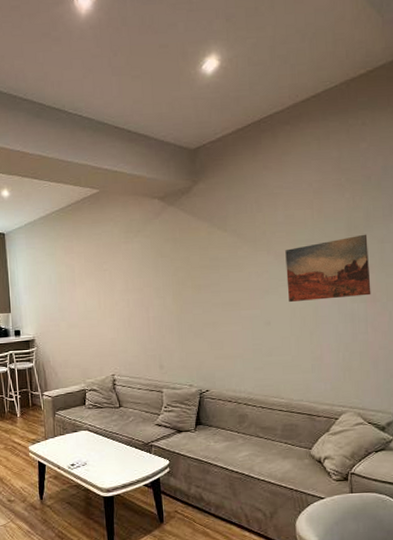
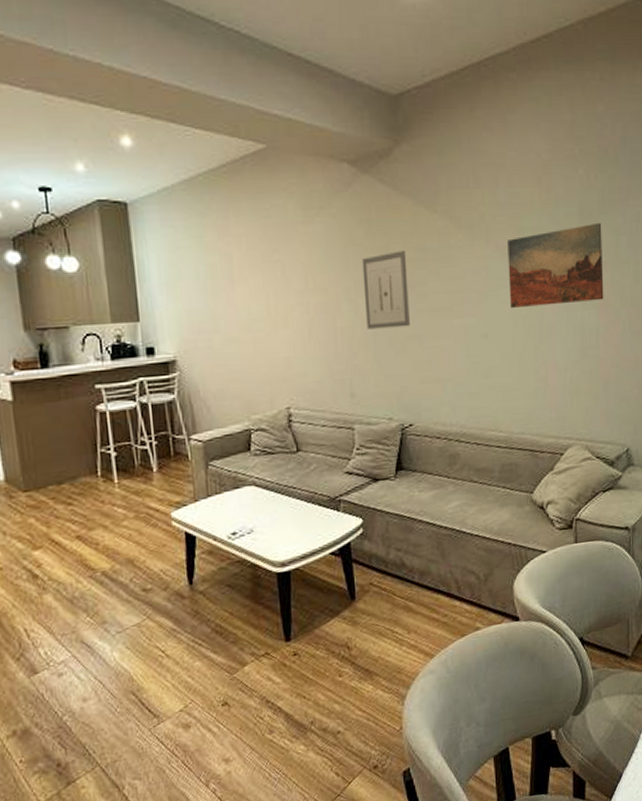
wall art: none [169,260,206,318] -> present [362,251,410,330]

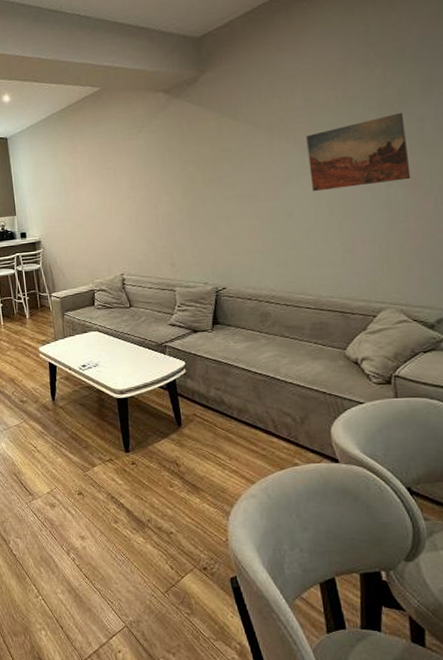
wall art: present [362,251,410,330] -> none [176,152,220,214]

